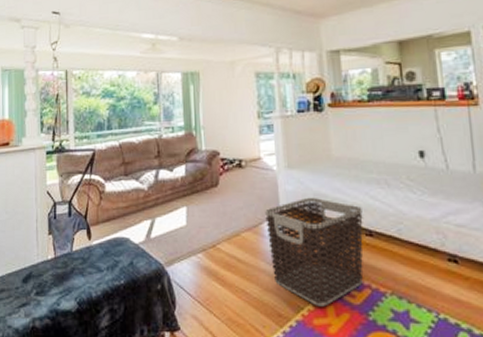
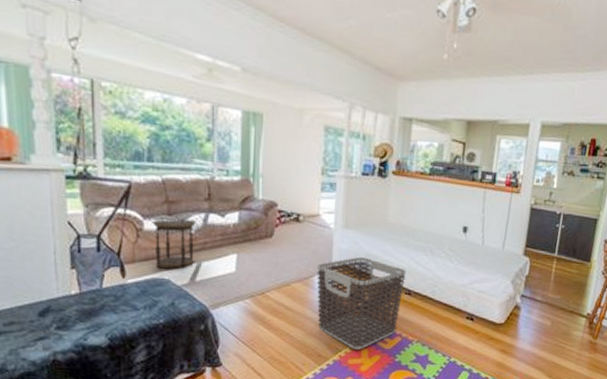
side table: none [112,178,149,226] -> present [152,218,196,268]

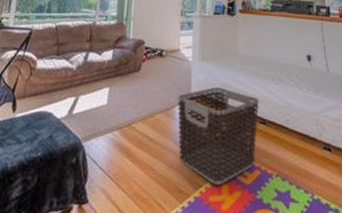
side table: present [152,218,196,268] -> none [41,58,78,102]

